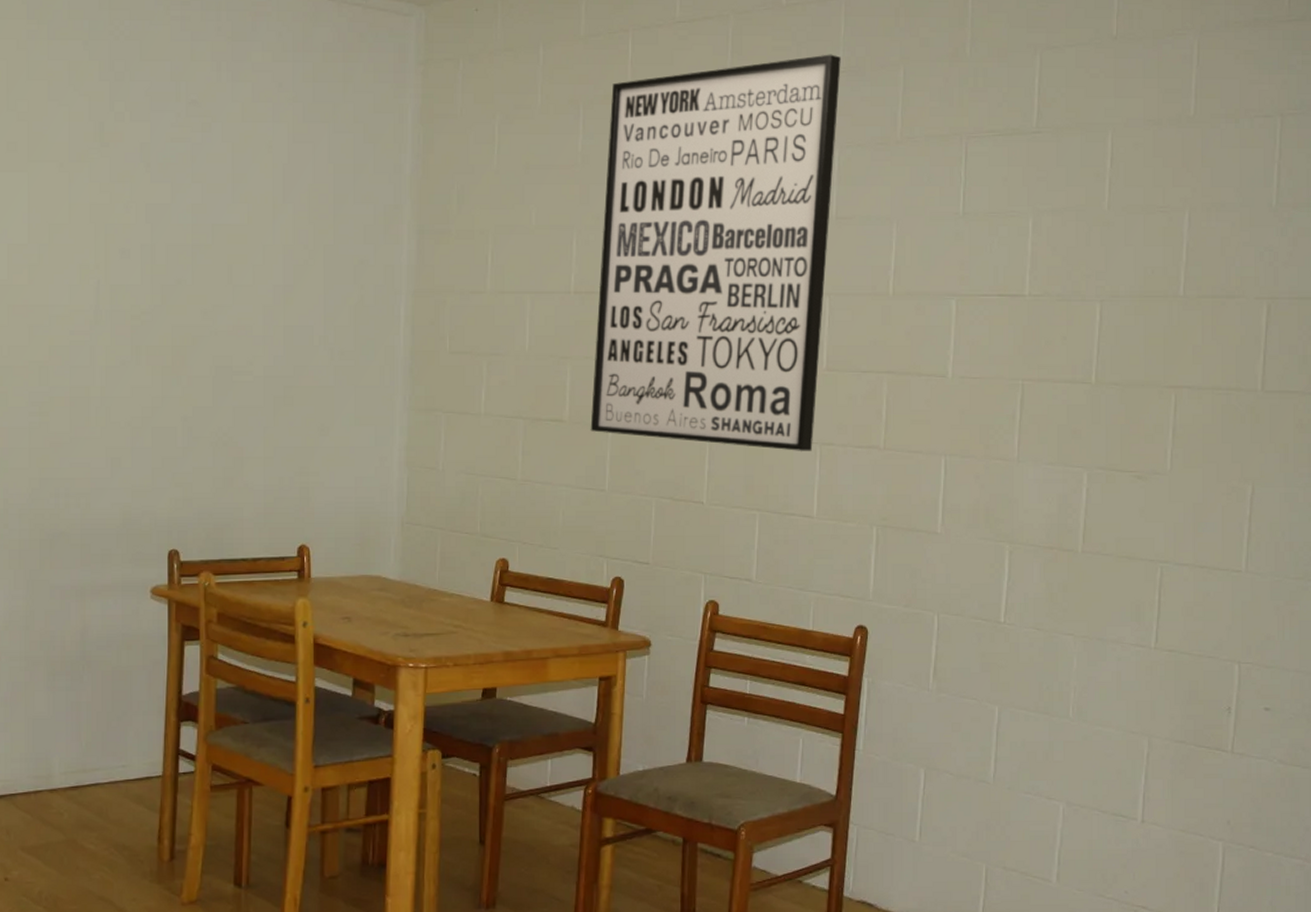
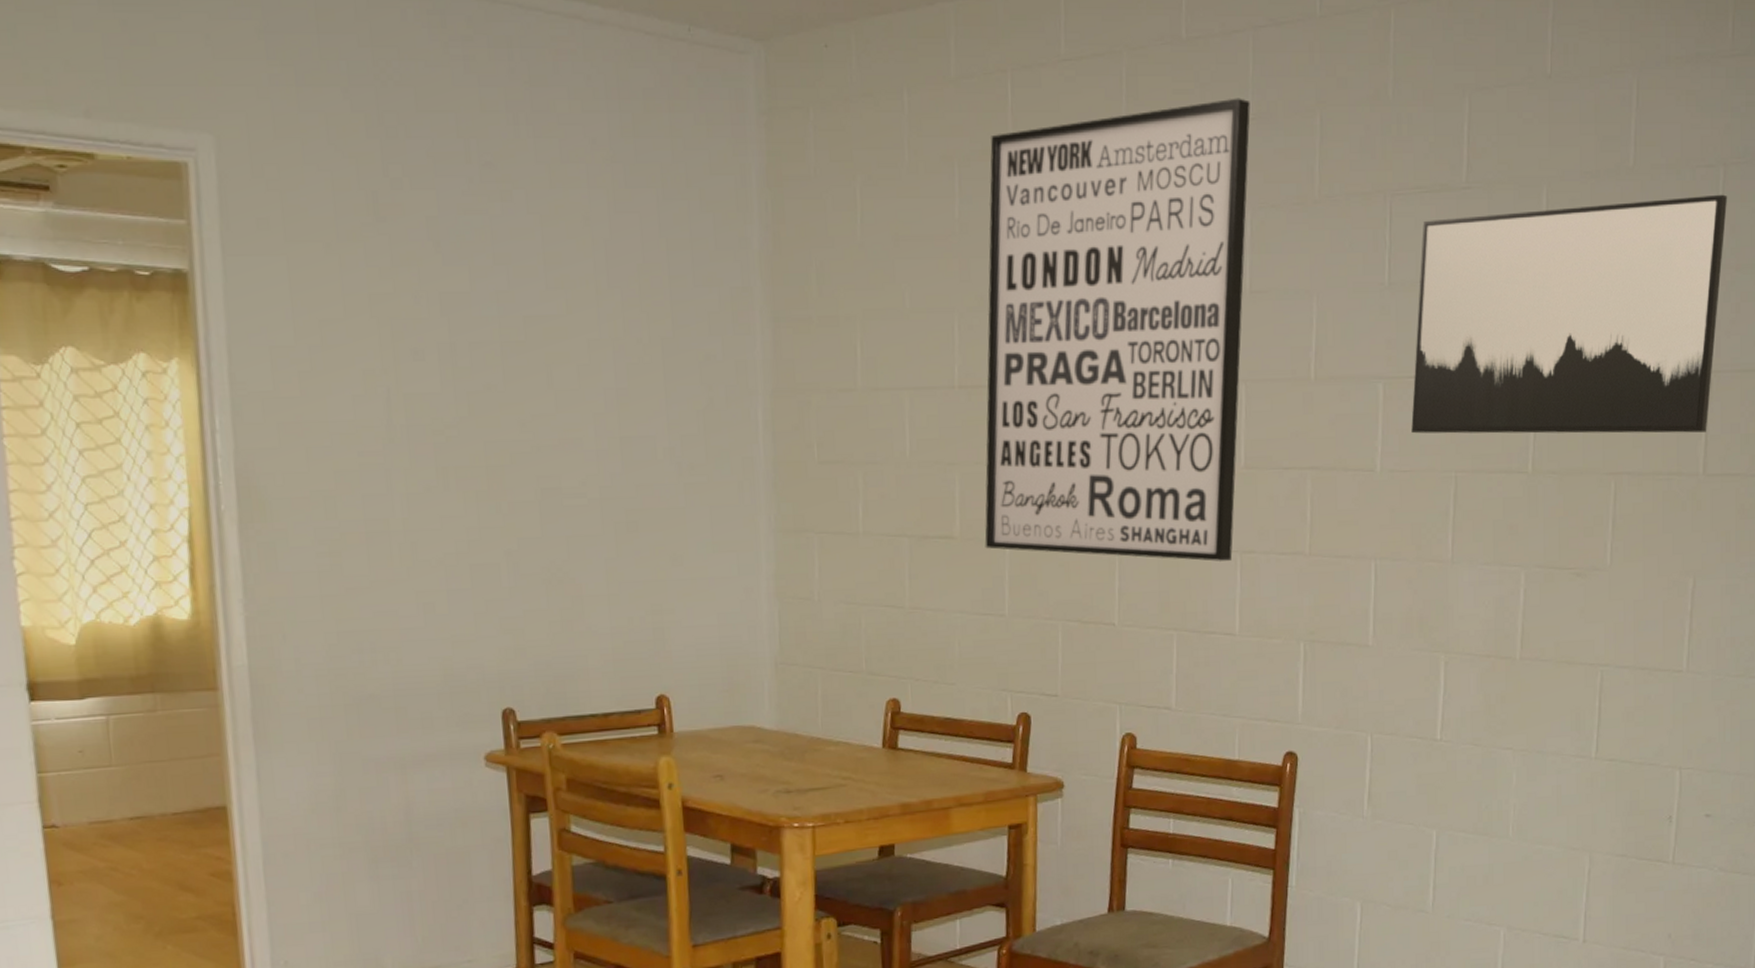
wall art: none [981,141,1285,352] -> present [1411,194,1728,434]

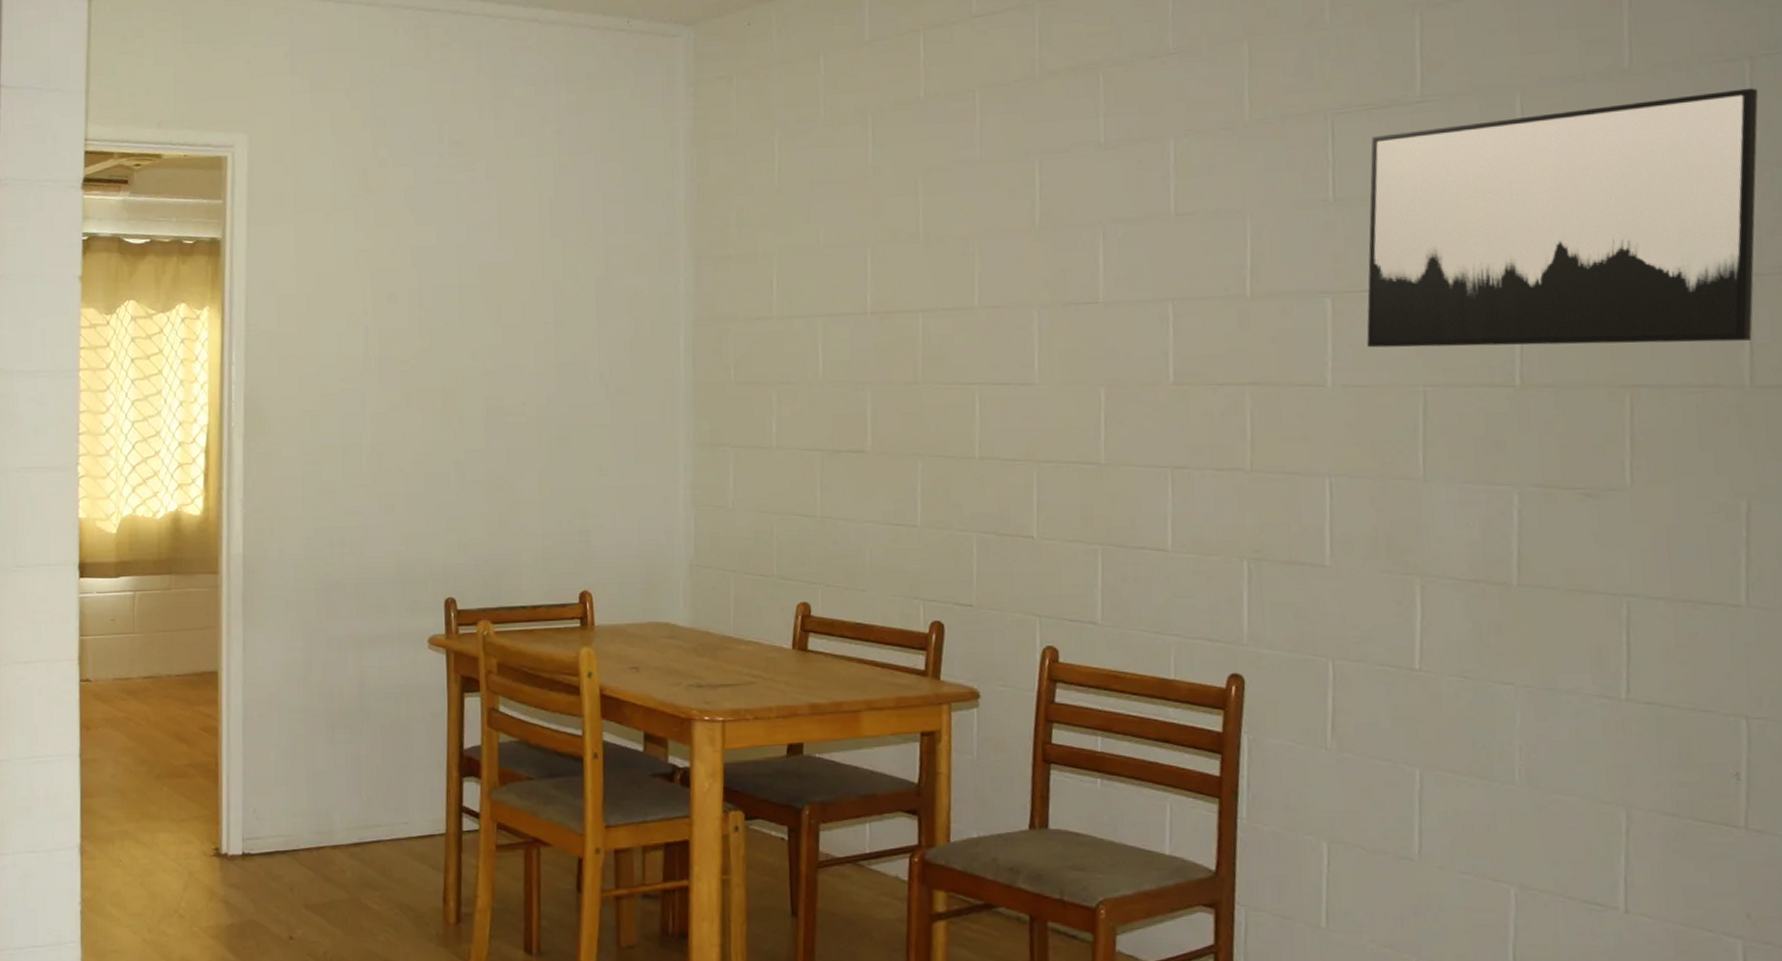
wall art: present [984,98,1251,561] -> none [896,35,1171,477]

